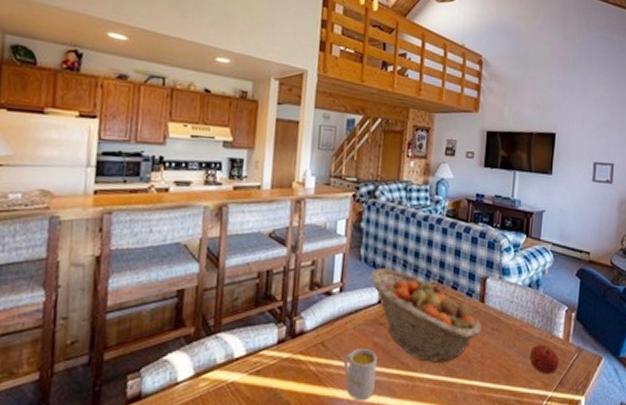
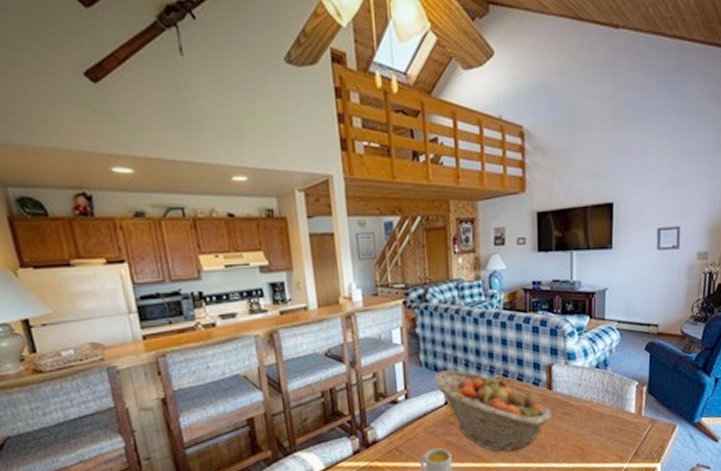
apple: present [529,344,559,375] -> none [602,420,633,449]

